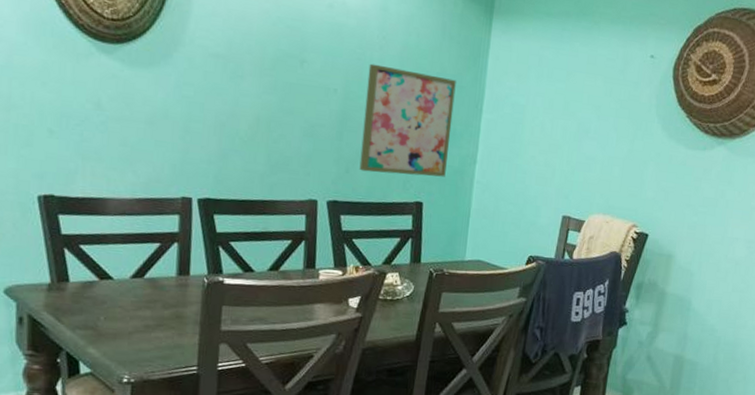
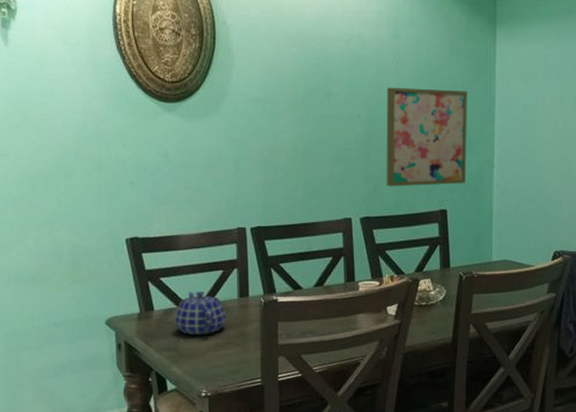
teapot: none [94,264,160,314] -> present [174,291,226,336]

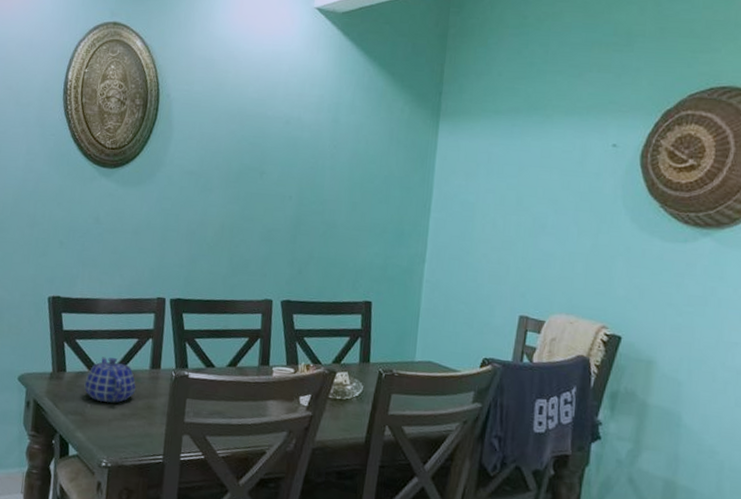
wall art: present [386,87,467,187] -> none [311,171,404,277]

